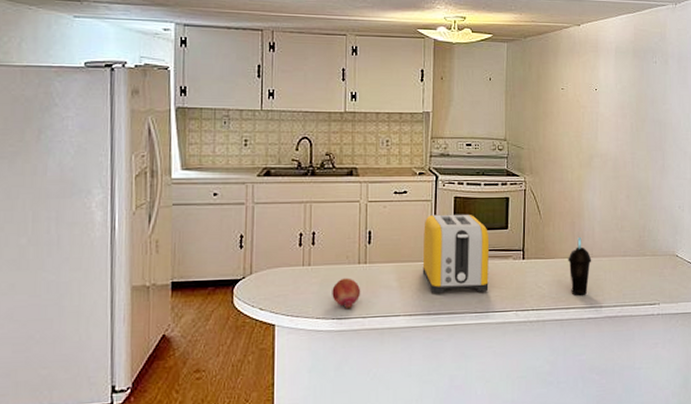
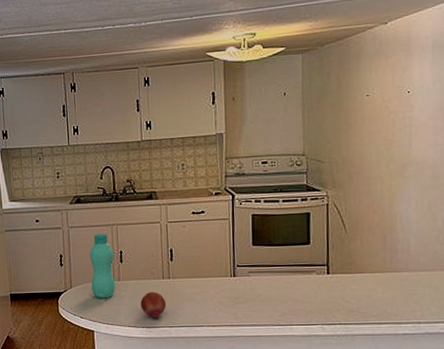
bottle: none [275,212,306,287] -> present [89,233,116,299]
toaster: present [422,214,490,294] -> none [222,231,292,307]
cup: present [568,236,592,295] -> none [379,250,408,311]

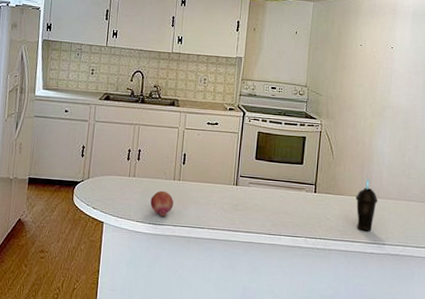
bottle: present [89,233,116,299] -> none [107,131,133,193]
cup: none [379,250,408,311] -> present [356,178,378,232]

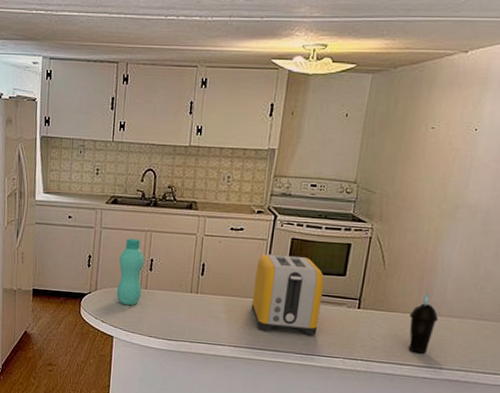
bottle: none [107,131,133,193] -> present [116,238,145,306]
fruit: present [150,190,174,217] -> none [164,304,191,333]
toaster: none [226,145,286,217] -> present [251,253,324,335]

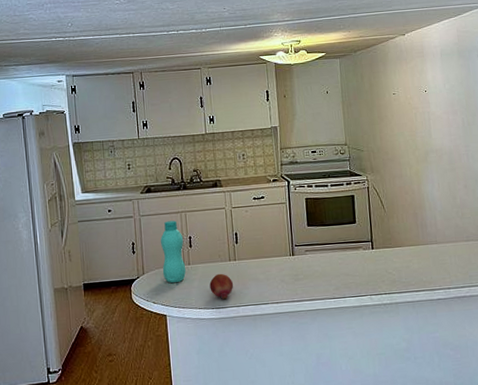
fruit: none [164,304,191,333] -> present [209,273,234,300]
toaster: present [251,253,324,335] -> none [281,213,344,284]
cup: present [408,292,439,354] -> none [414,226,437,279]

